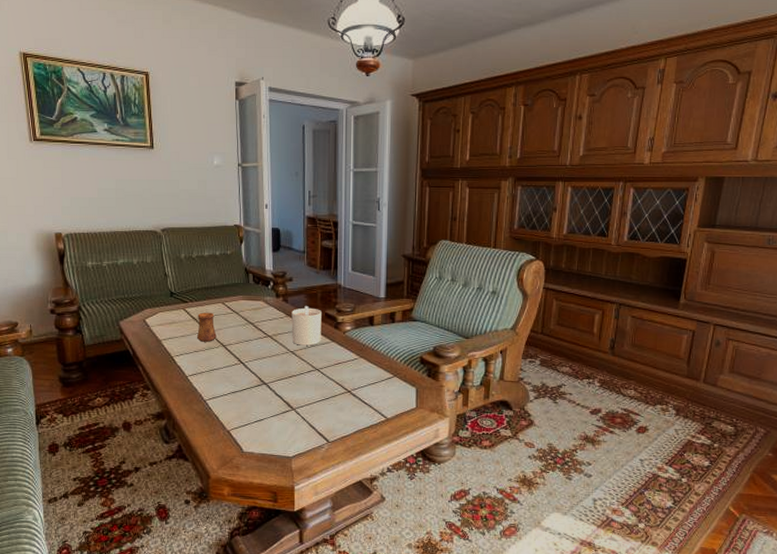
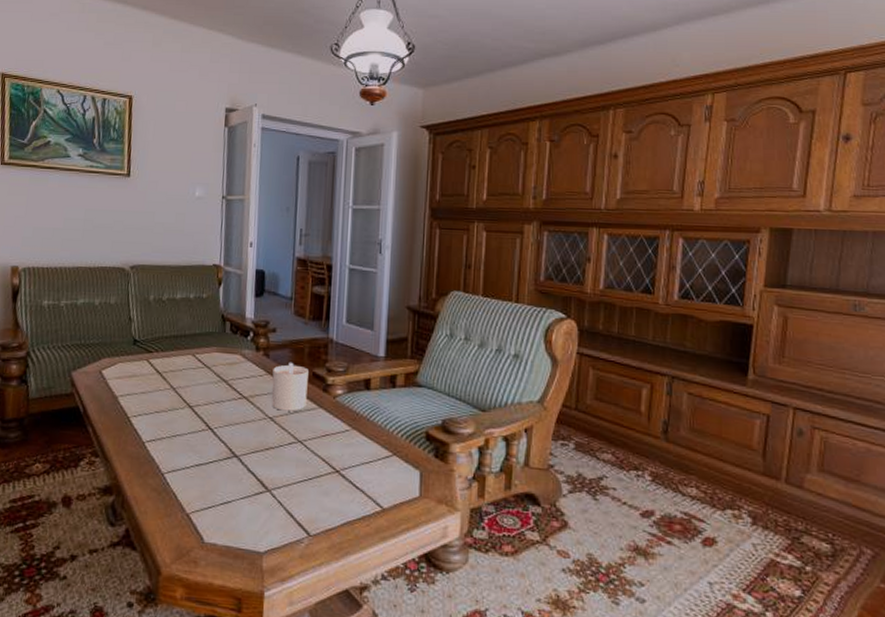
cup: present [197,312,217,342] -> none [160,365,183,402]

